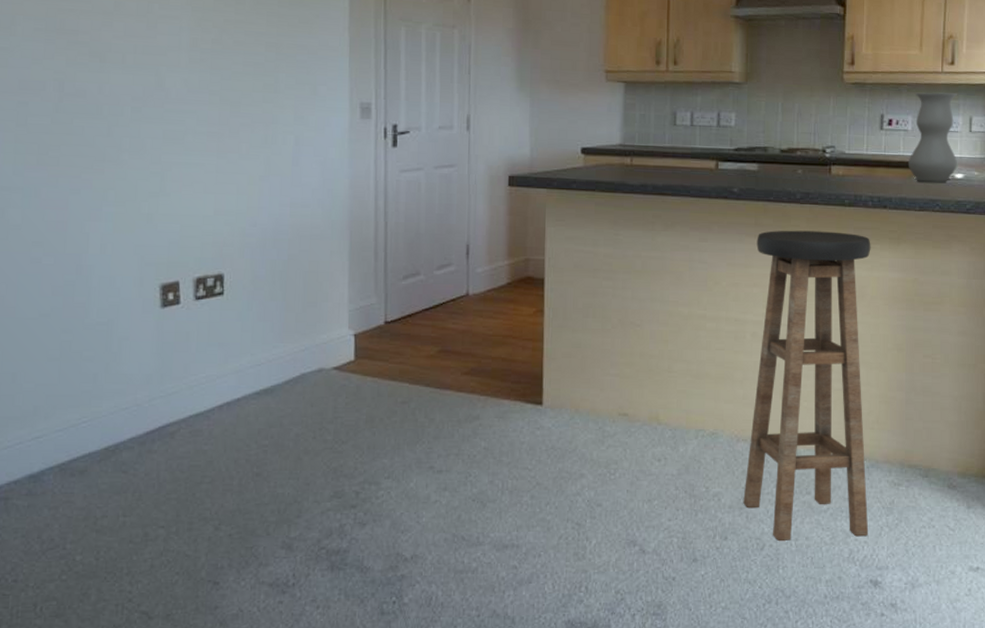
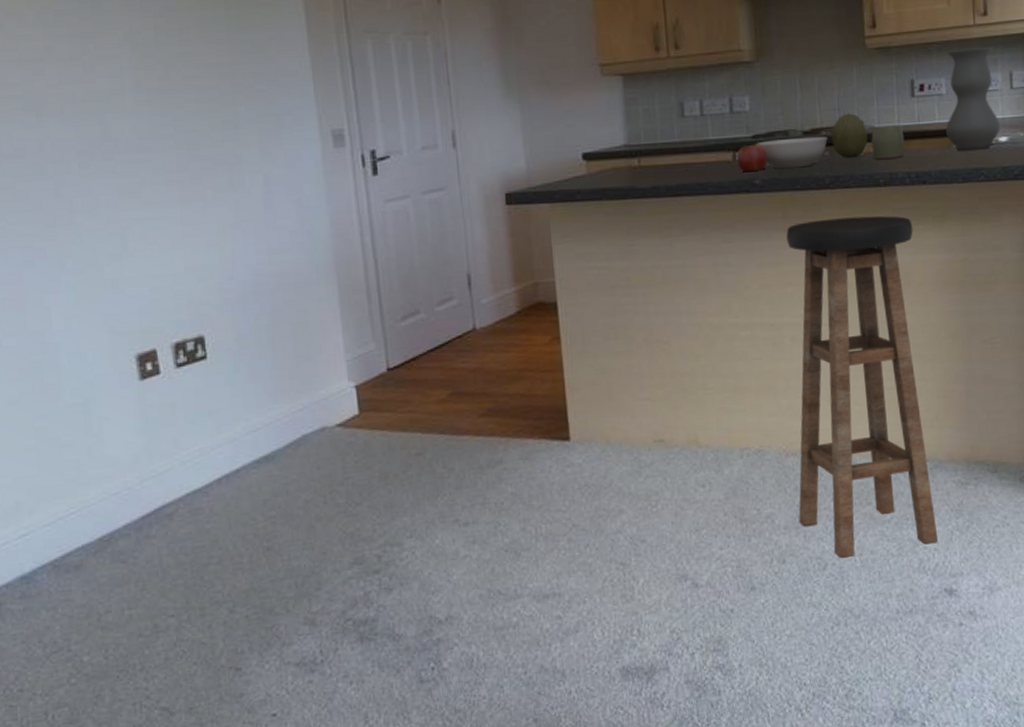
fruit: none [718,154,747,182] -> present [736,141,768,173]
bowl: none [737,154,802,182] -> present [756,136,828,169]
fruit: none [805,138,838,178] -> present [831,113,868,158]
mug: none [841,152,871,182] -> present [871,125,905,159]

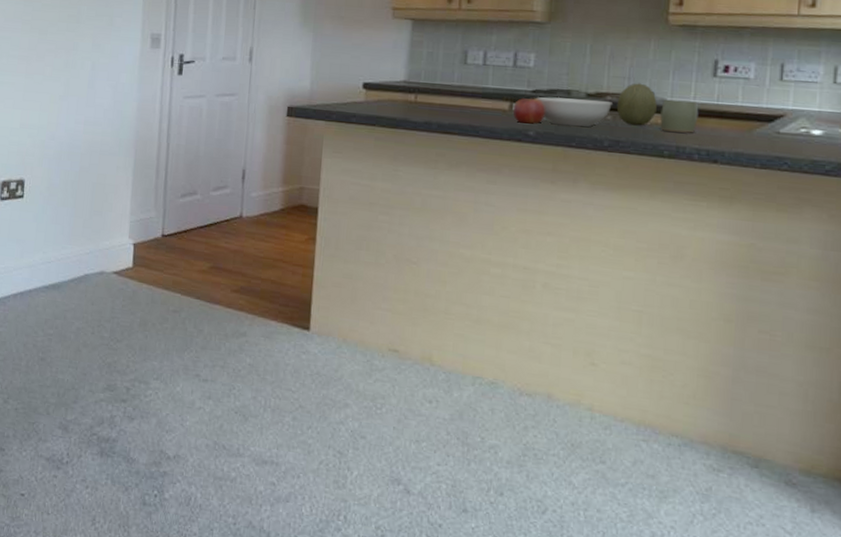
bar stool: present [786,216,939,558] -> none [524,178,695,521]
vase: present [945,47,1001,152] -> none [747,37,820,141]

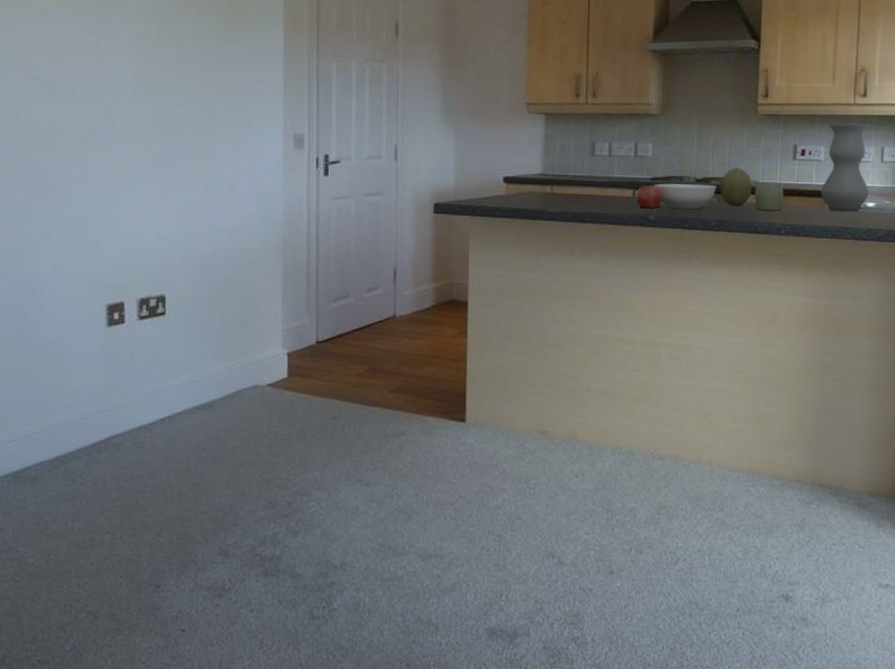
vase: none [747,37,820,141] -> present [820,123,870,213]

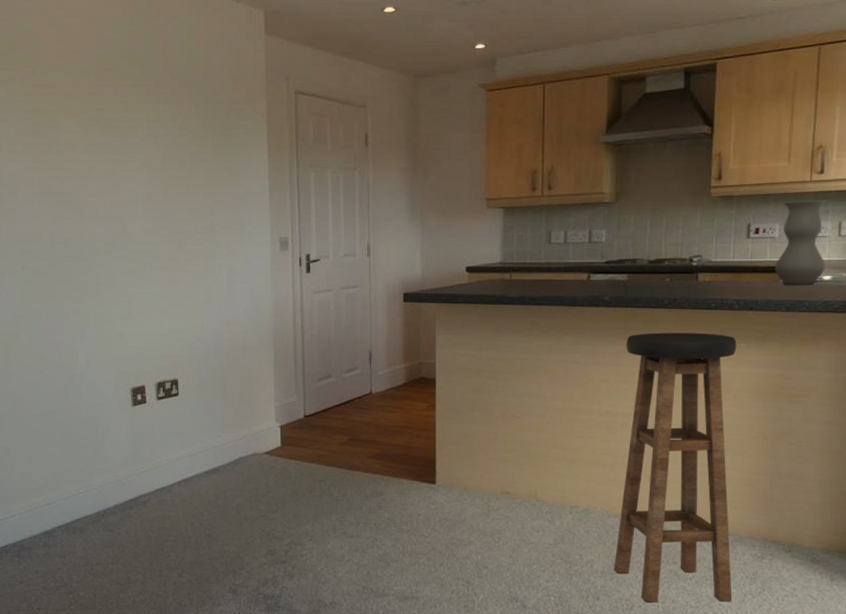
fruit: present [636,183,664,210] -> none [590,266,617,292]
bowl: present [654,183,717,210] -> none [608,265,669,290]
bar stool: none [658,256,784,555] -> present [614,332,737,603]
fruit: present [720,167,752,206] -> none [673,248,704,285]
mug: present [754,181,784,211] -> none [707,260,737,287]

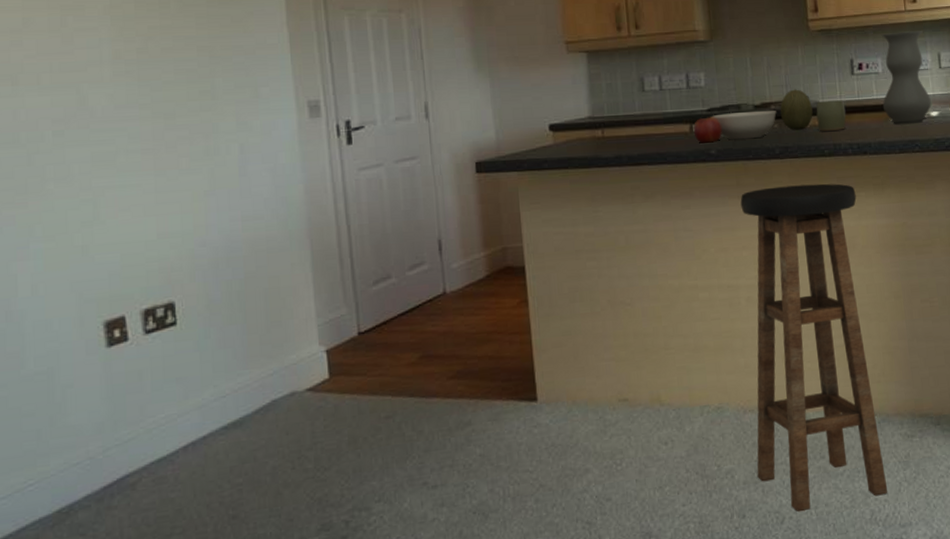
fruit: none [590,266,617,292] -> present [693,114,723,144]
bowl: none [608,265,669,290] -> present [711,110,777,140]
fruit: none [673,248,704,285] -> present [780,89,813,130]
mug: none [707,260,737,287] -> present [816,100,846,131]

